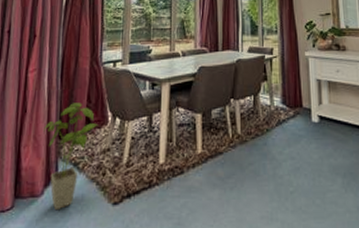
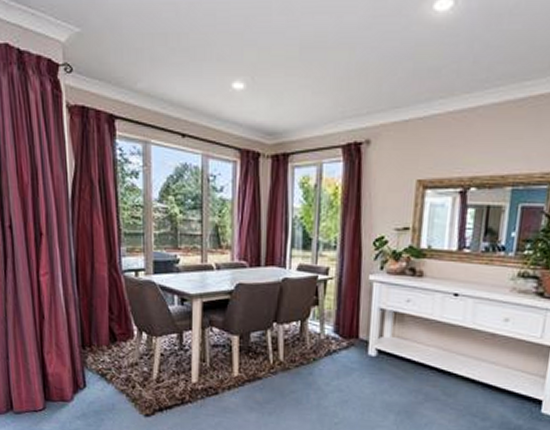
house plant: present [44,103,99,211] -> none [65,313,124,416]

